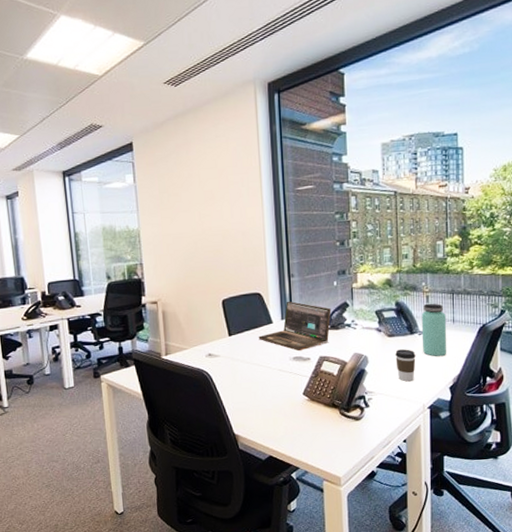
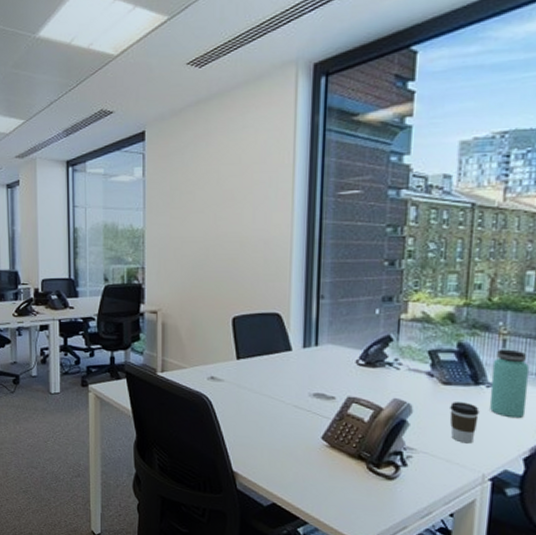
laptop: present [258,301,331,352] -> none [272,326,369,388]

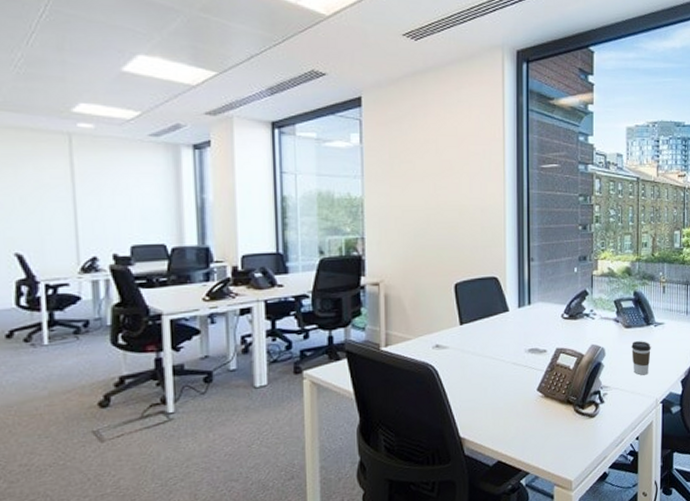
bottle: present [489,349,530,418] -> none [657,293,681,349]

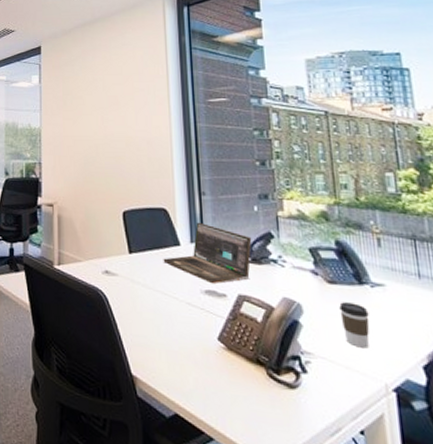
laptop: none [492,287,571,343] -> present [163,222,252,284]

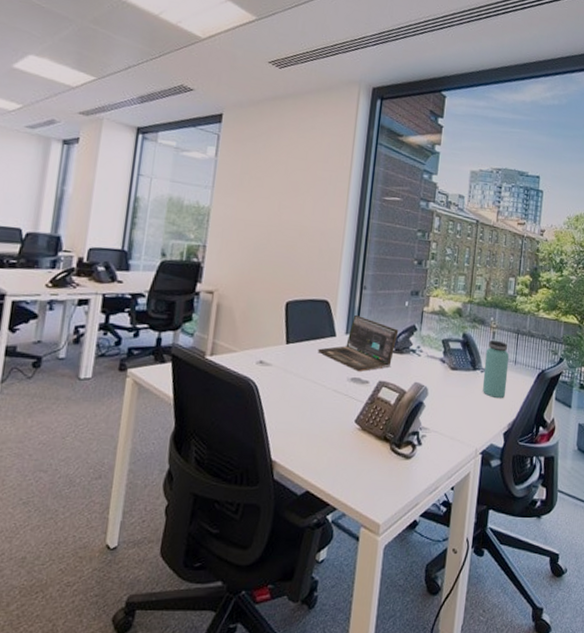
coffee cup: present [339,302,370,349] -> none [455,385,476,422]
bottle: none [371,247,415,320] -> present [482,340,510,398]

